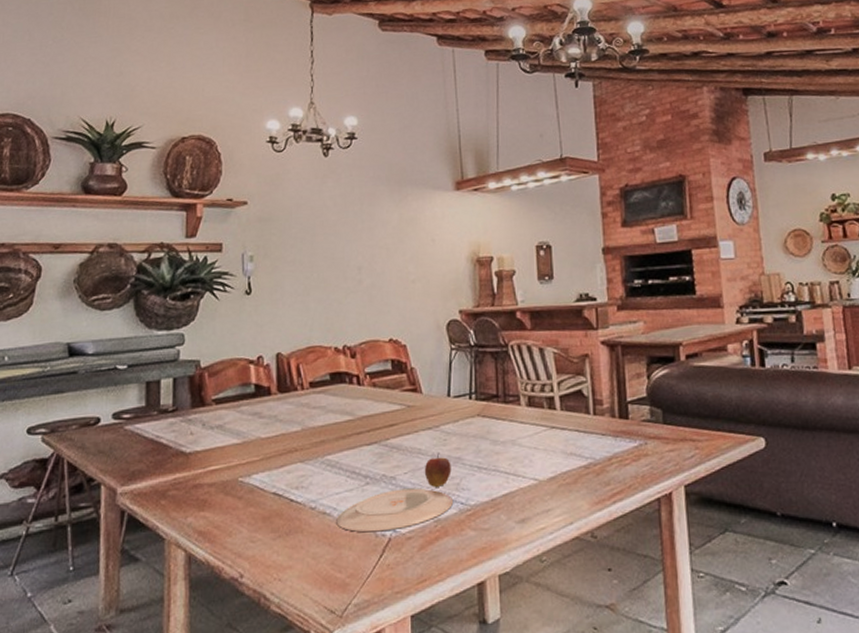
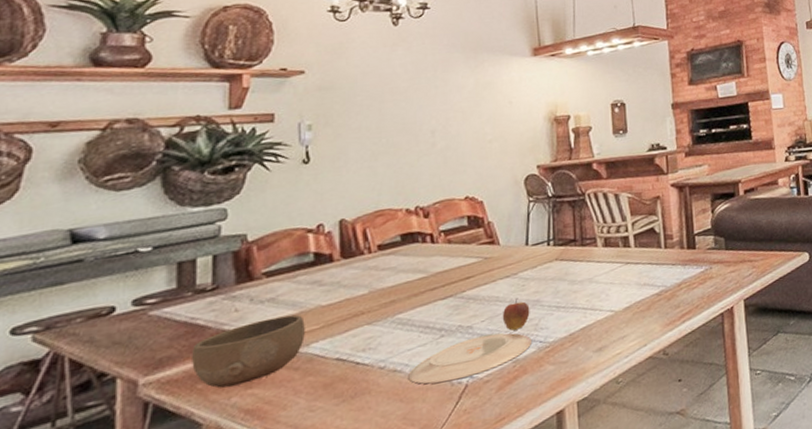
bowl: none [157,444,247,507] -> present [192,314,305,388]

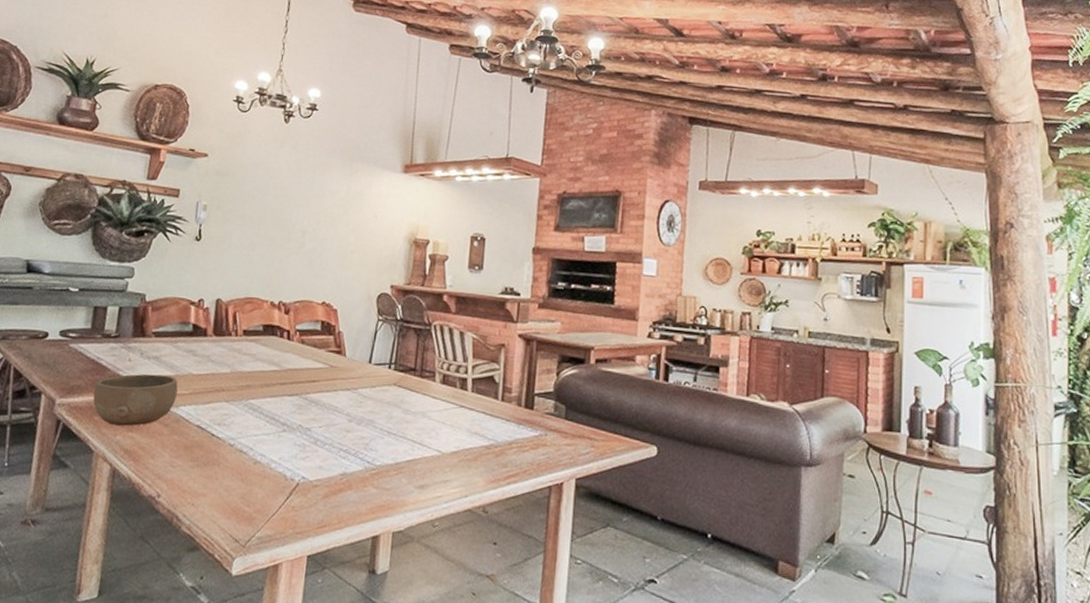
plate: present [408,332,533,385] -> none [251,440,361,477]
fruit: present [502,297,530,331] -> none [337,412,364,444]

